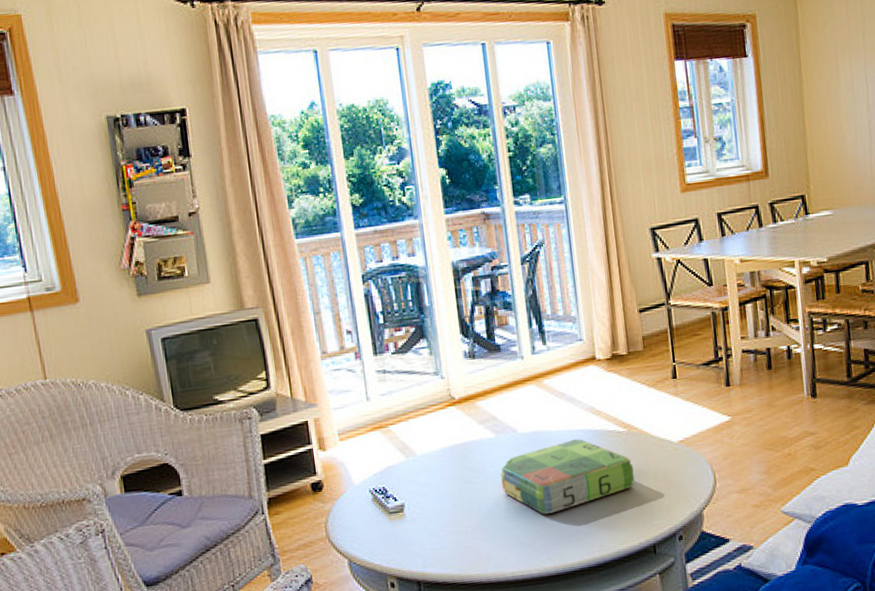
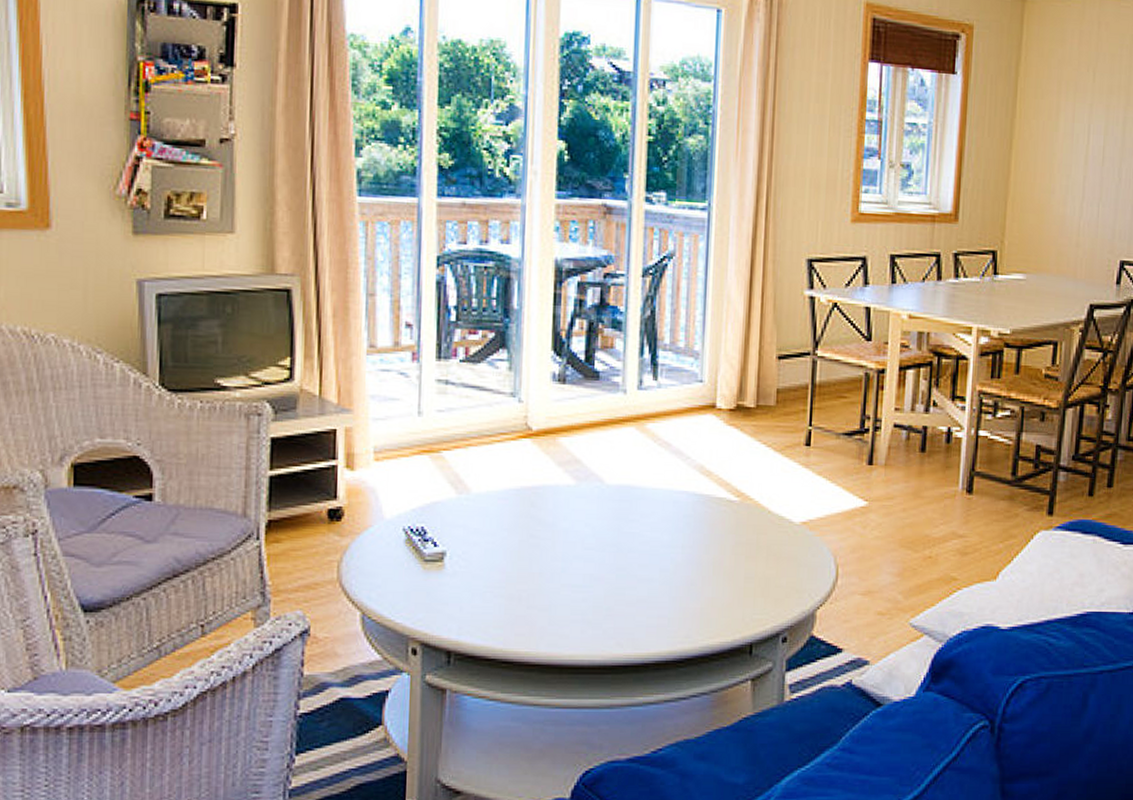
board game: present [501,439,634,514] -> none [574,502,740,589]

